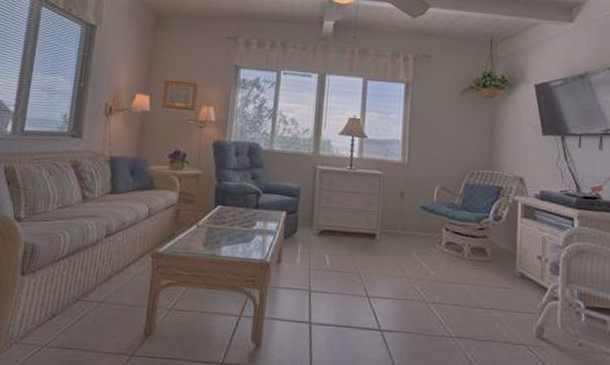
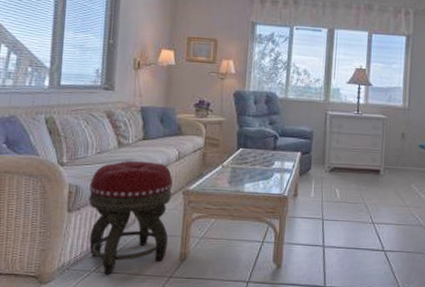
footstool: none [42,216,141,351] -> present [89,160,173,275]

